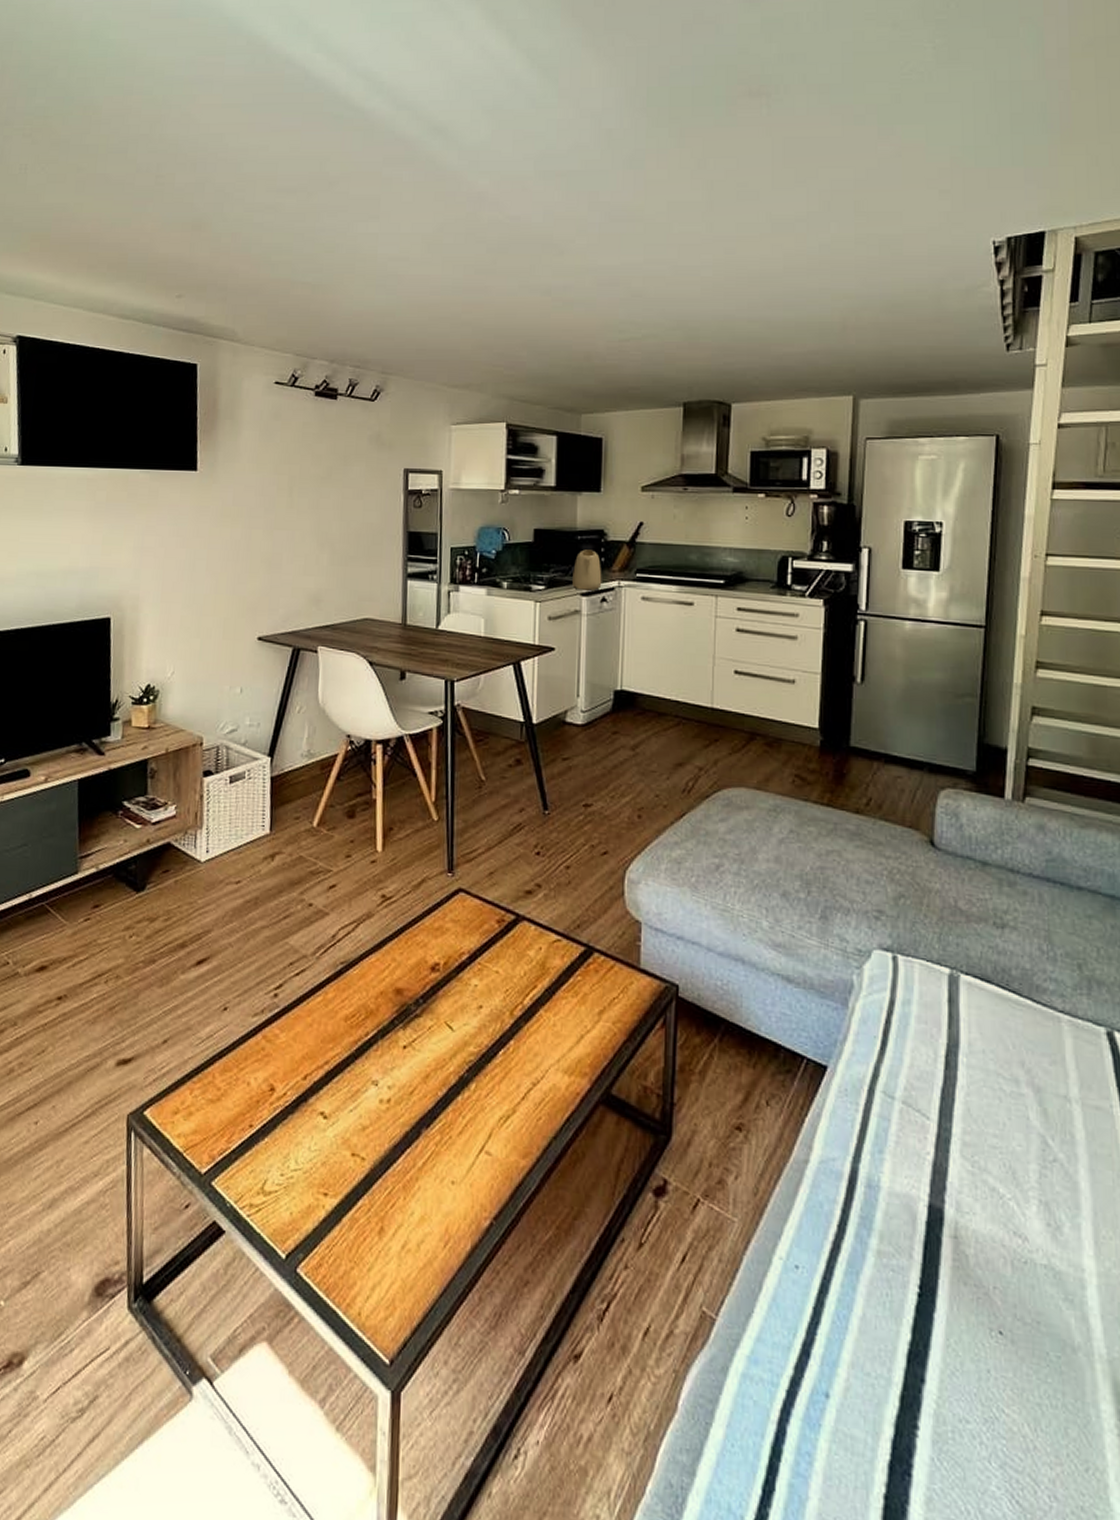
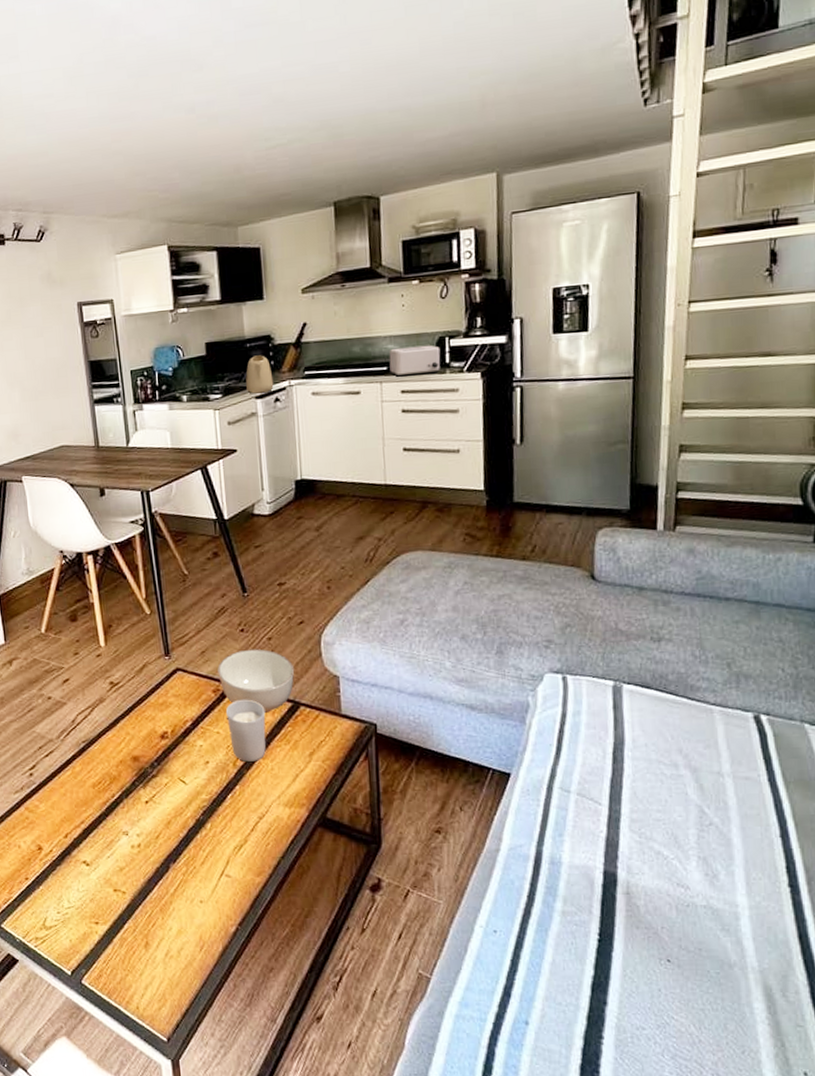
bowl: none [505,876,592,955] -> present [217,648,295,713]
candle holder: none [508,935,554,1013] -> present [225,699,266,762]
toaster: none [727,561,782,594] -> present [389,345,441,377]

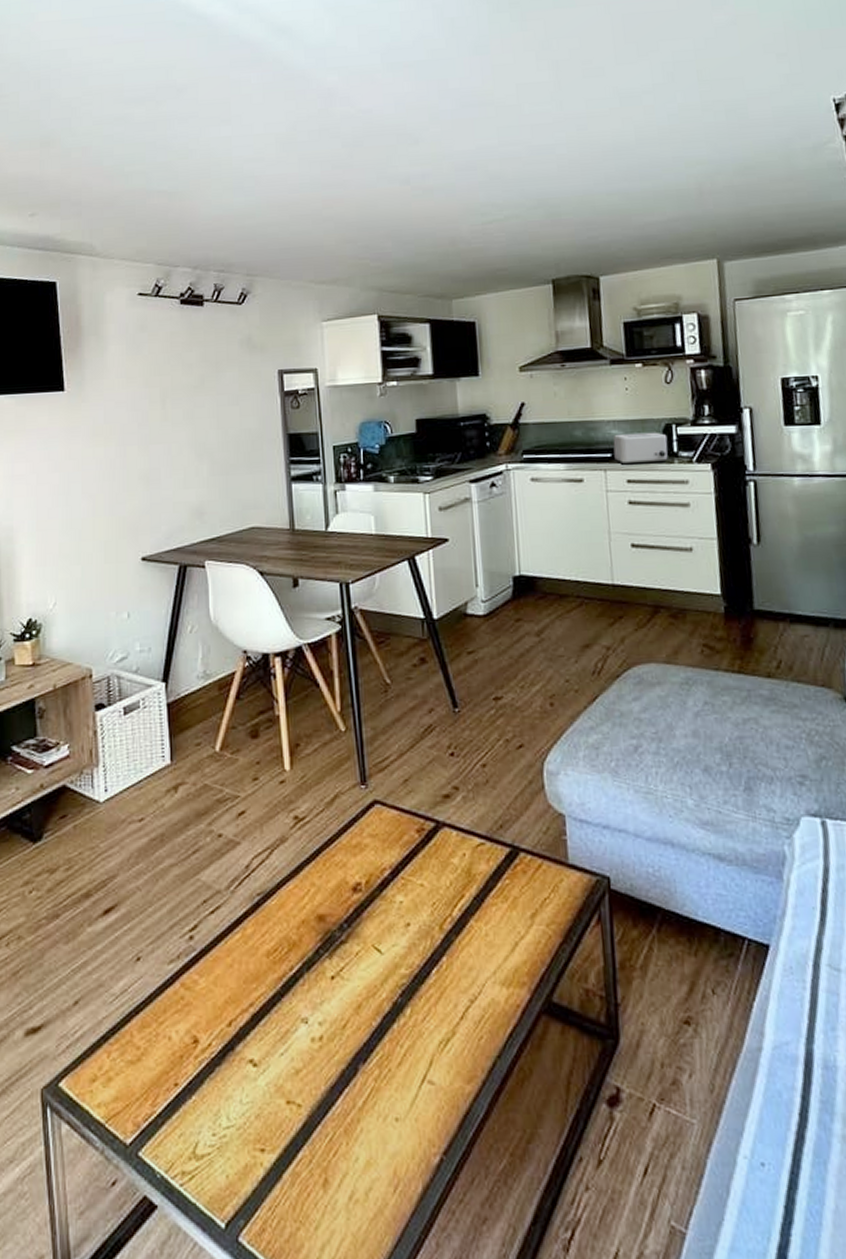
bowl: present [217,648,295,713] -> none [423,778,513,860]
candle holder: present [225,699,266,762] -> none [431,842,480,924]
kettle: present [245,355,274,394] -> none [458,435,490,477]

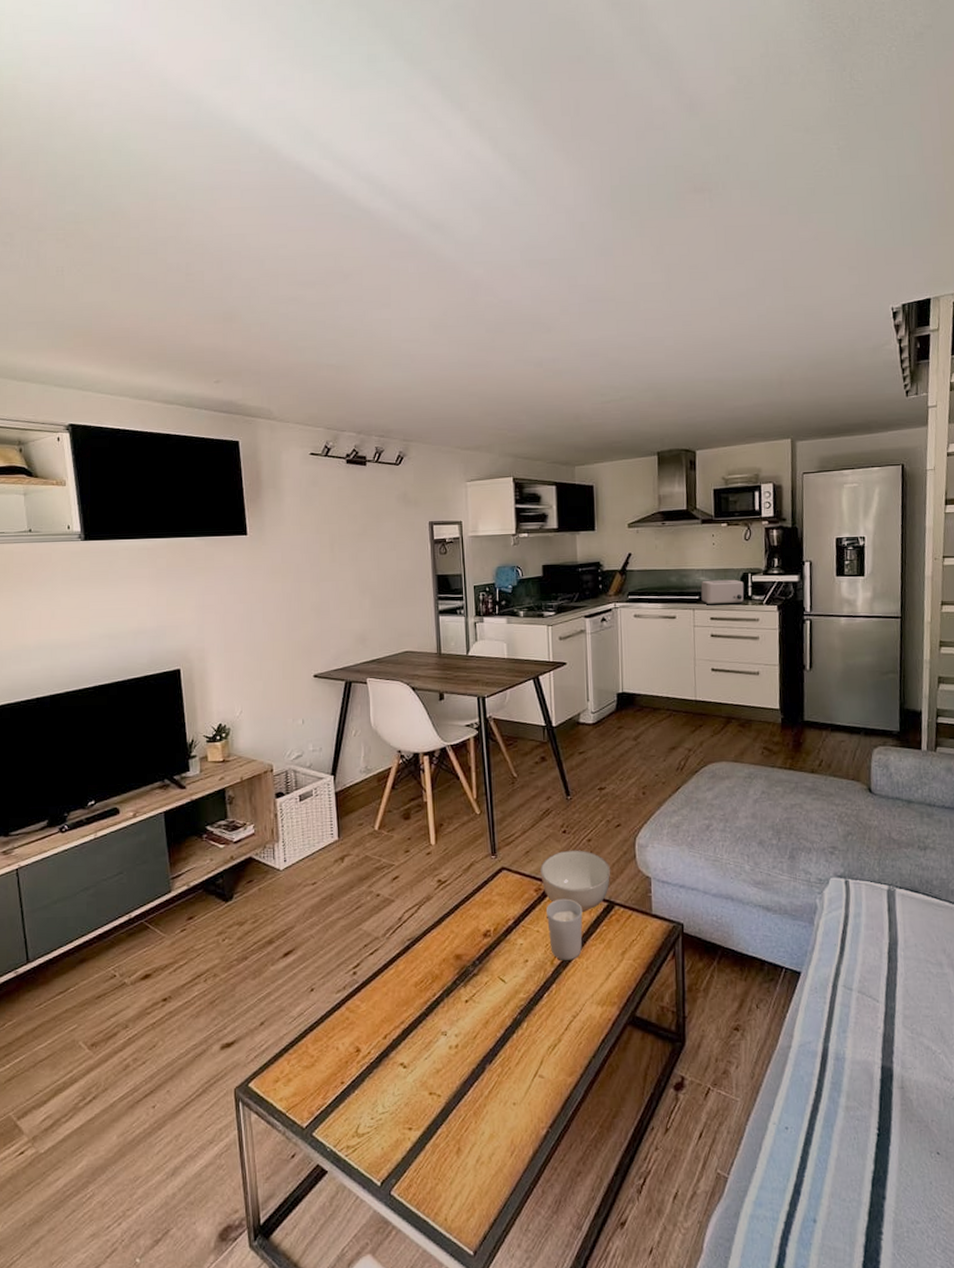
bowl: none [423,778,513,860] -> present [540,849,611,912]
candle holder: none [431,842,480,924] -> present [545,898,583,960]

